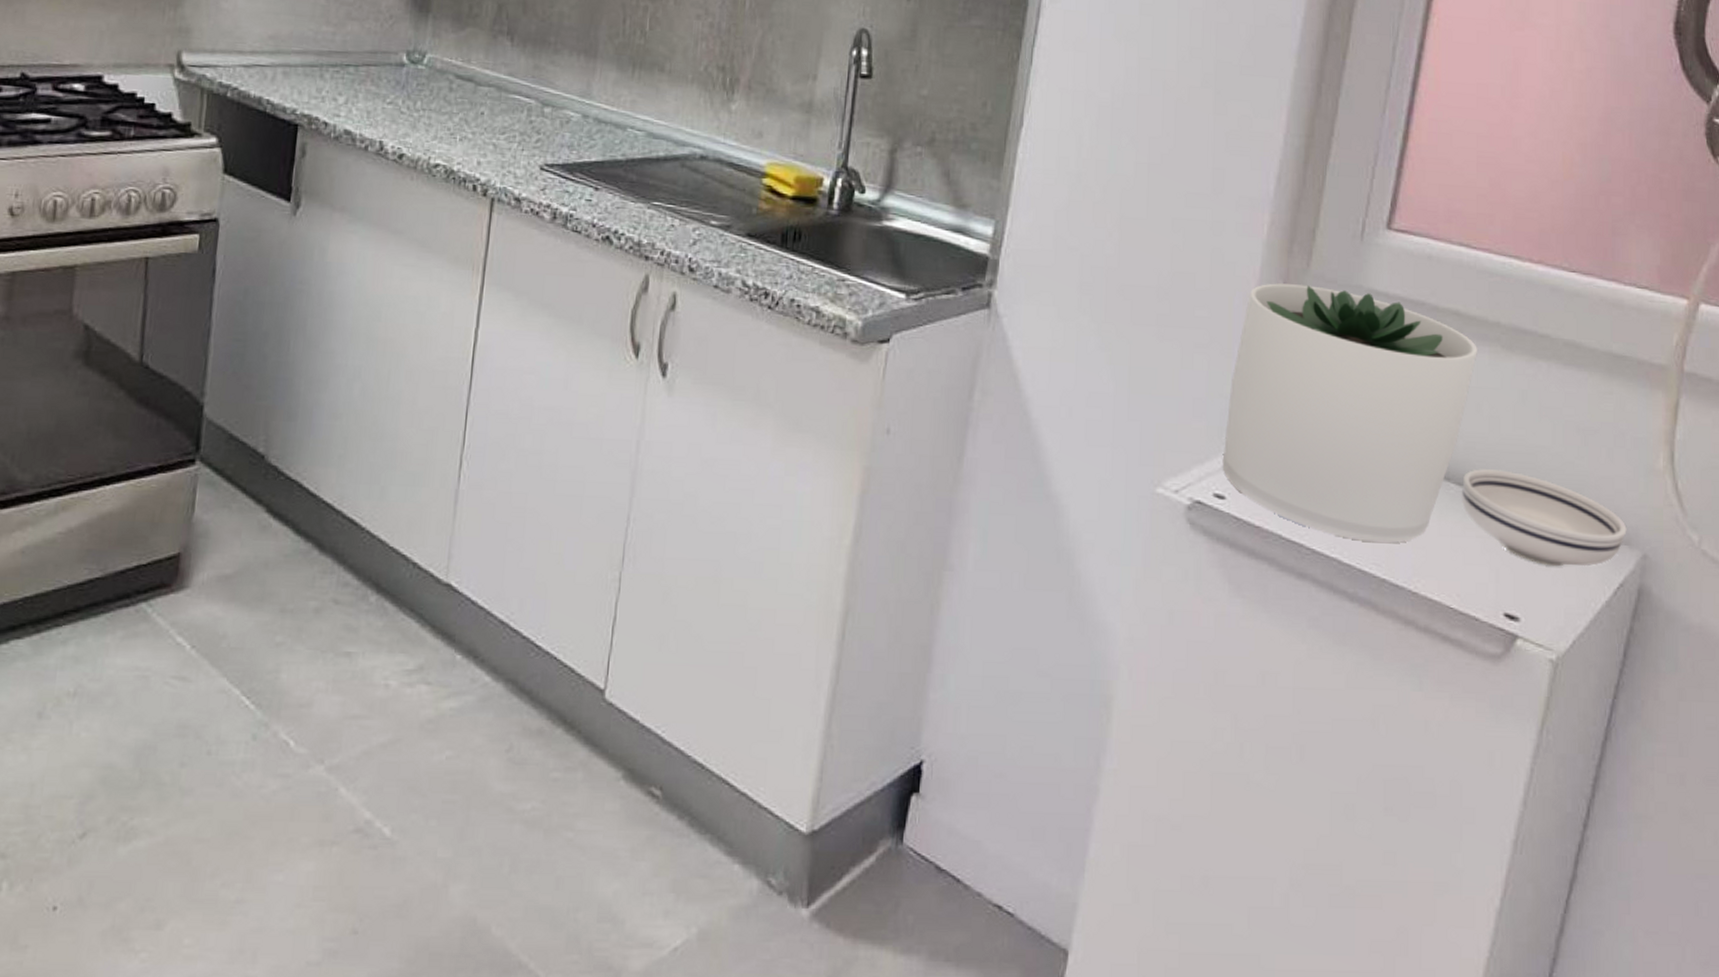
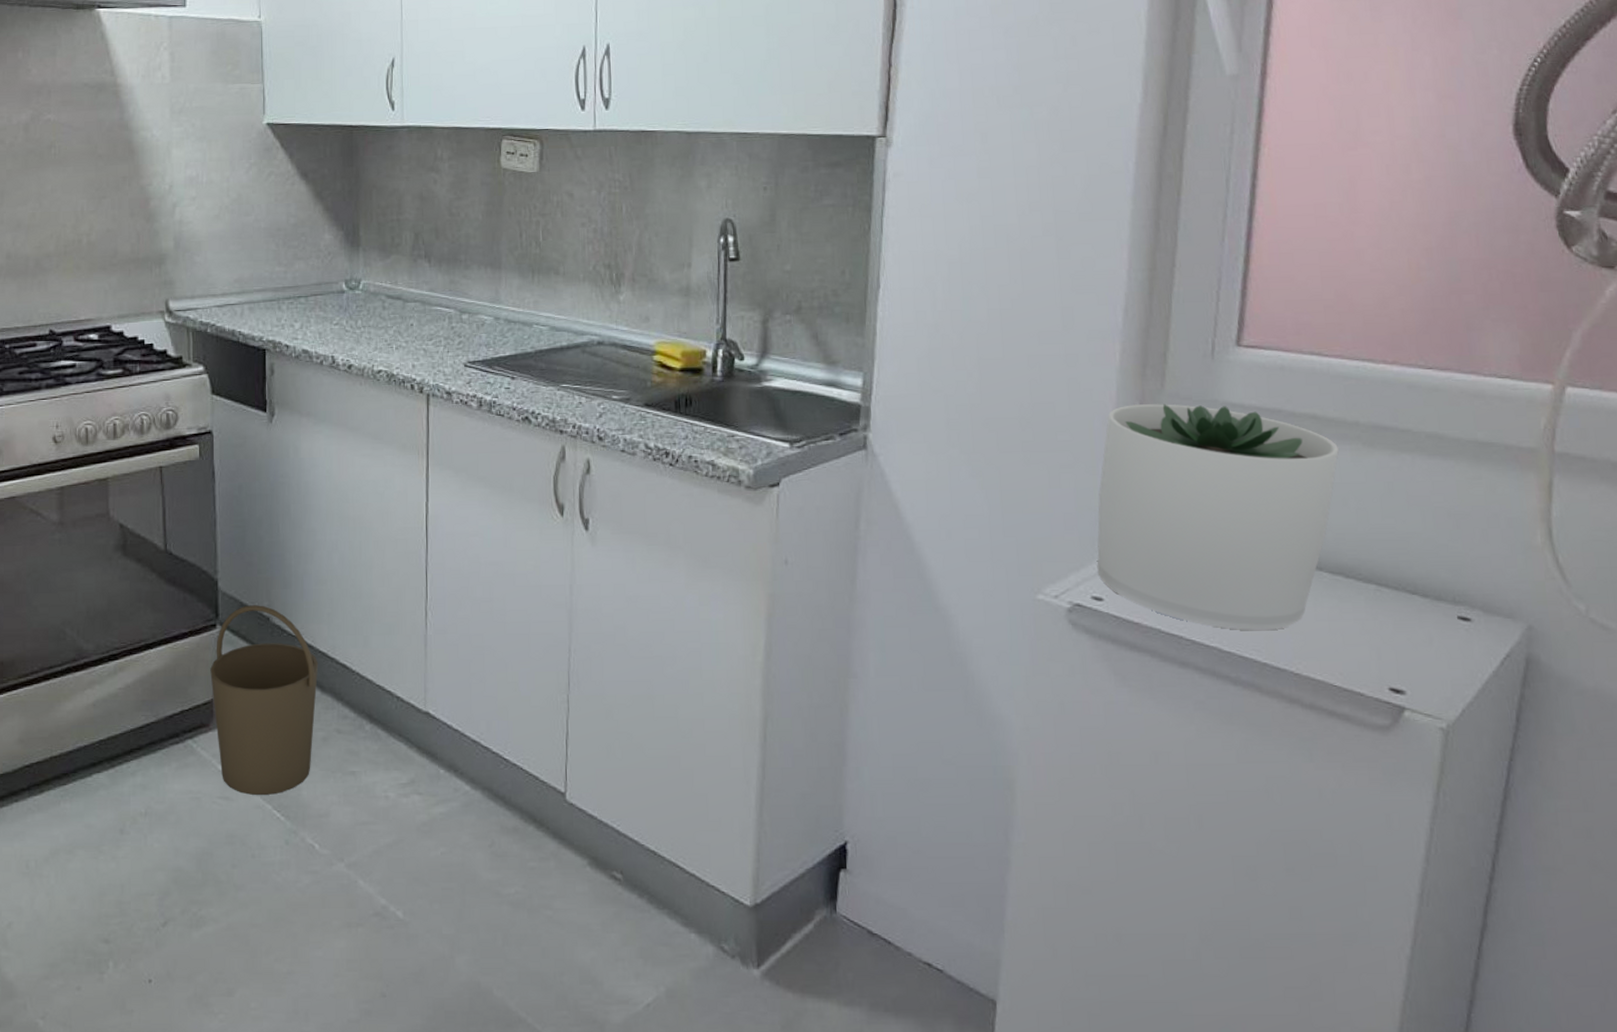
bucket: none [180,438,321,677] -> present [210,605,319,795]
bowl: present [1461,469,1627,567] -> none [1334,557,1509,642]

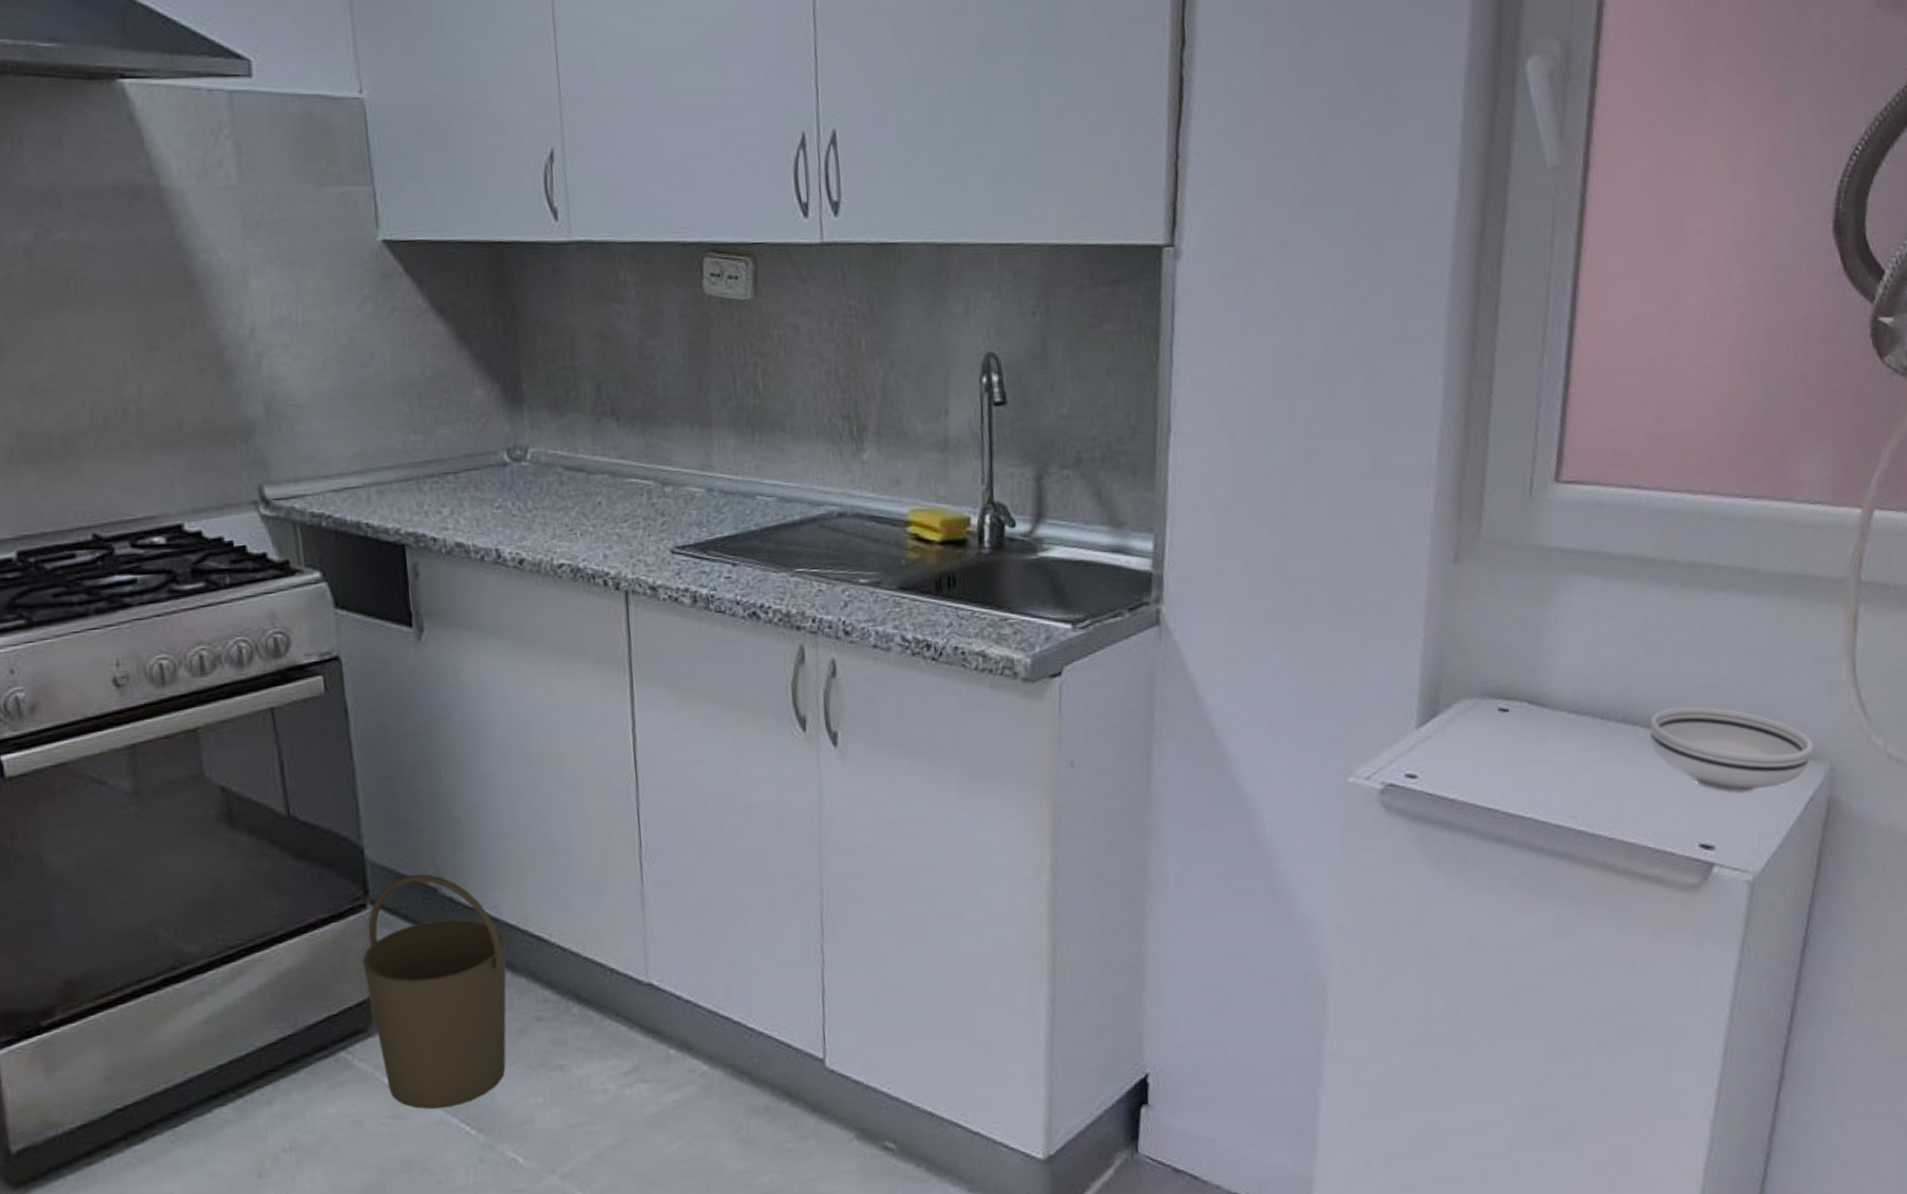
planter: present [1097,404,1339,631] -> none [1410,550,1656,798]
bowl: none [1334,557,1509,642] -> present [1649,706,1814,792]

